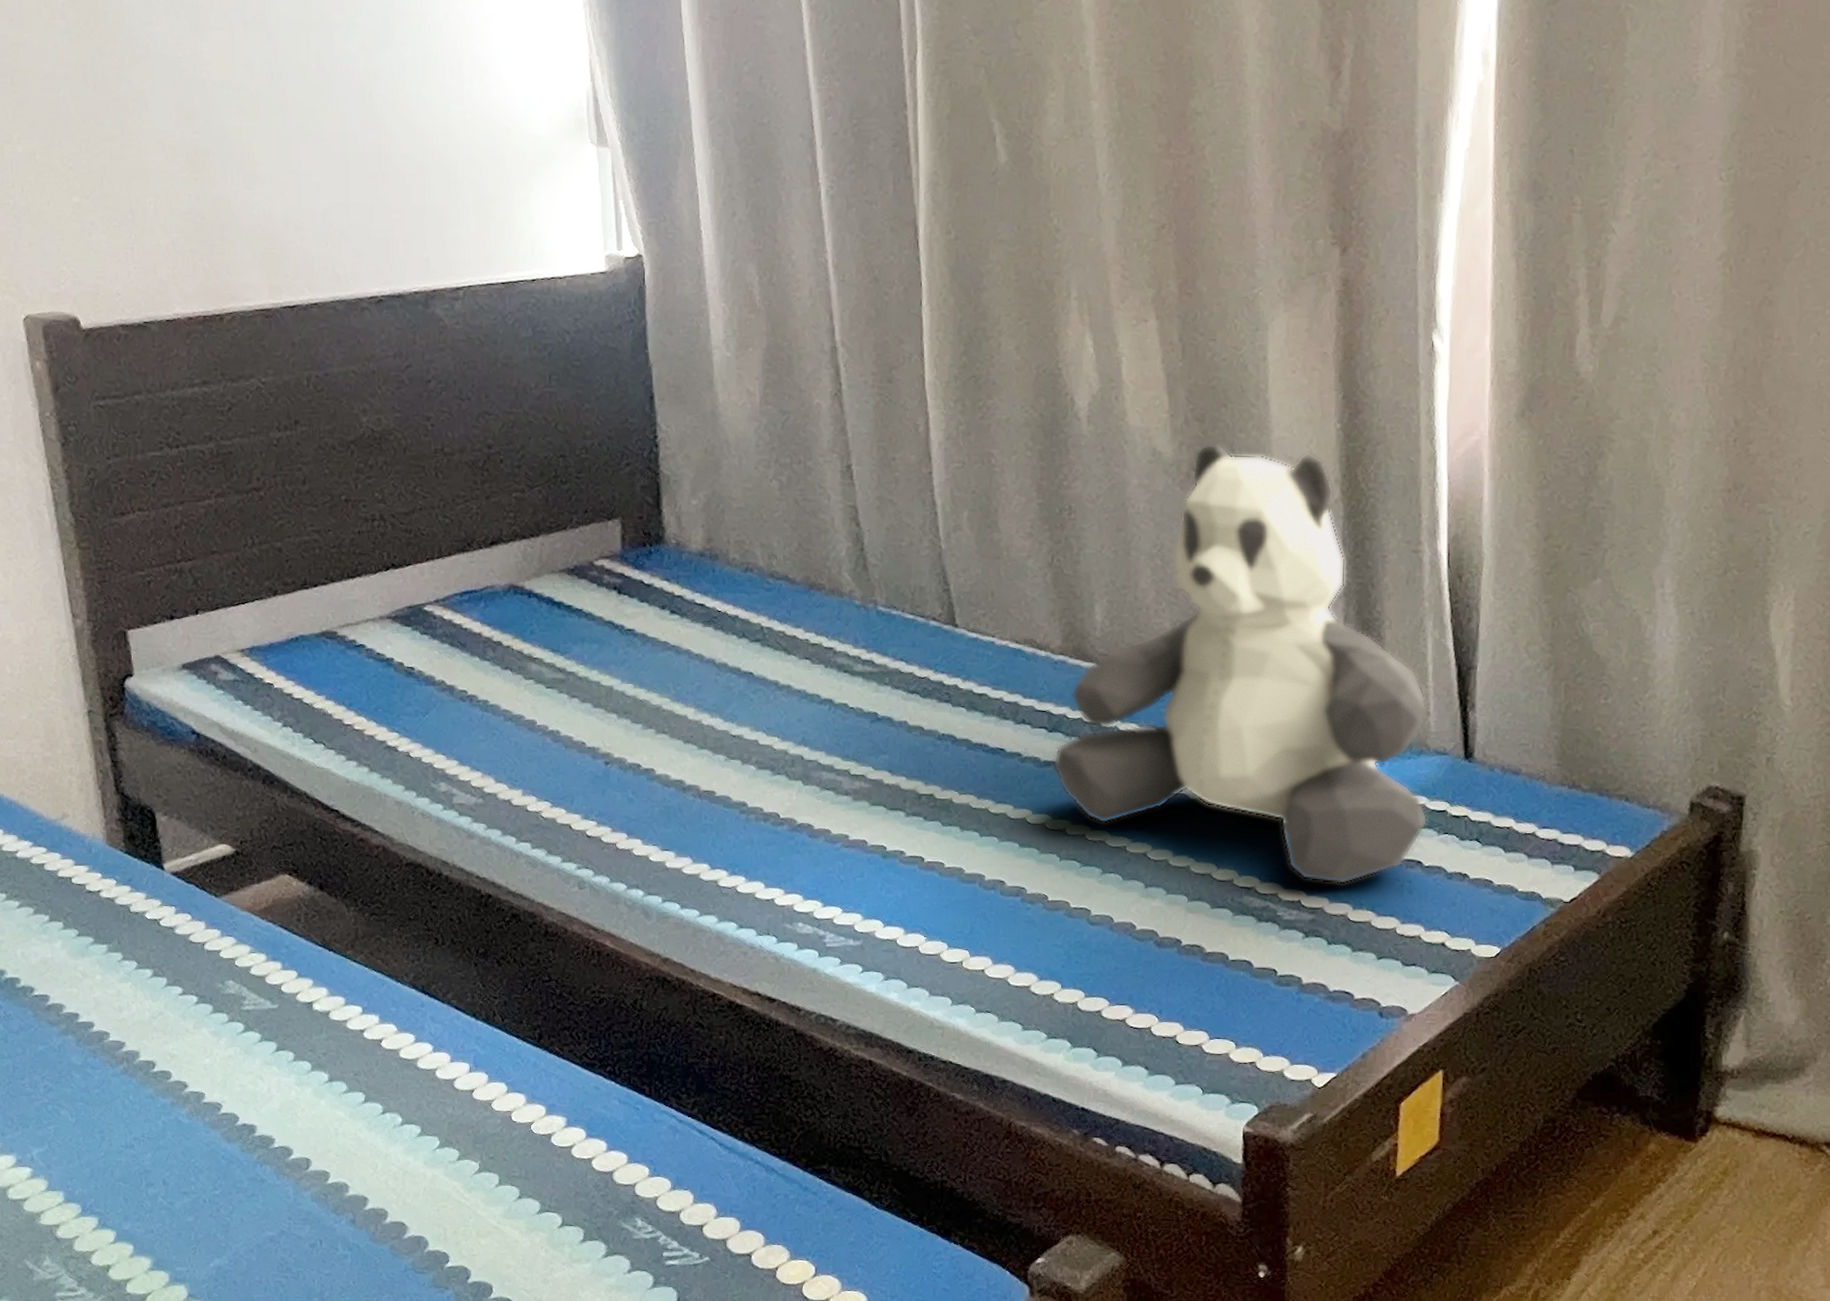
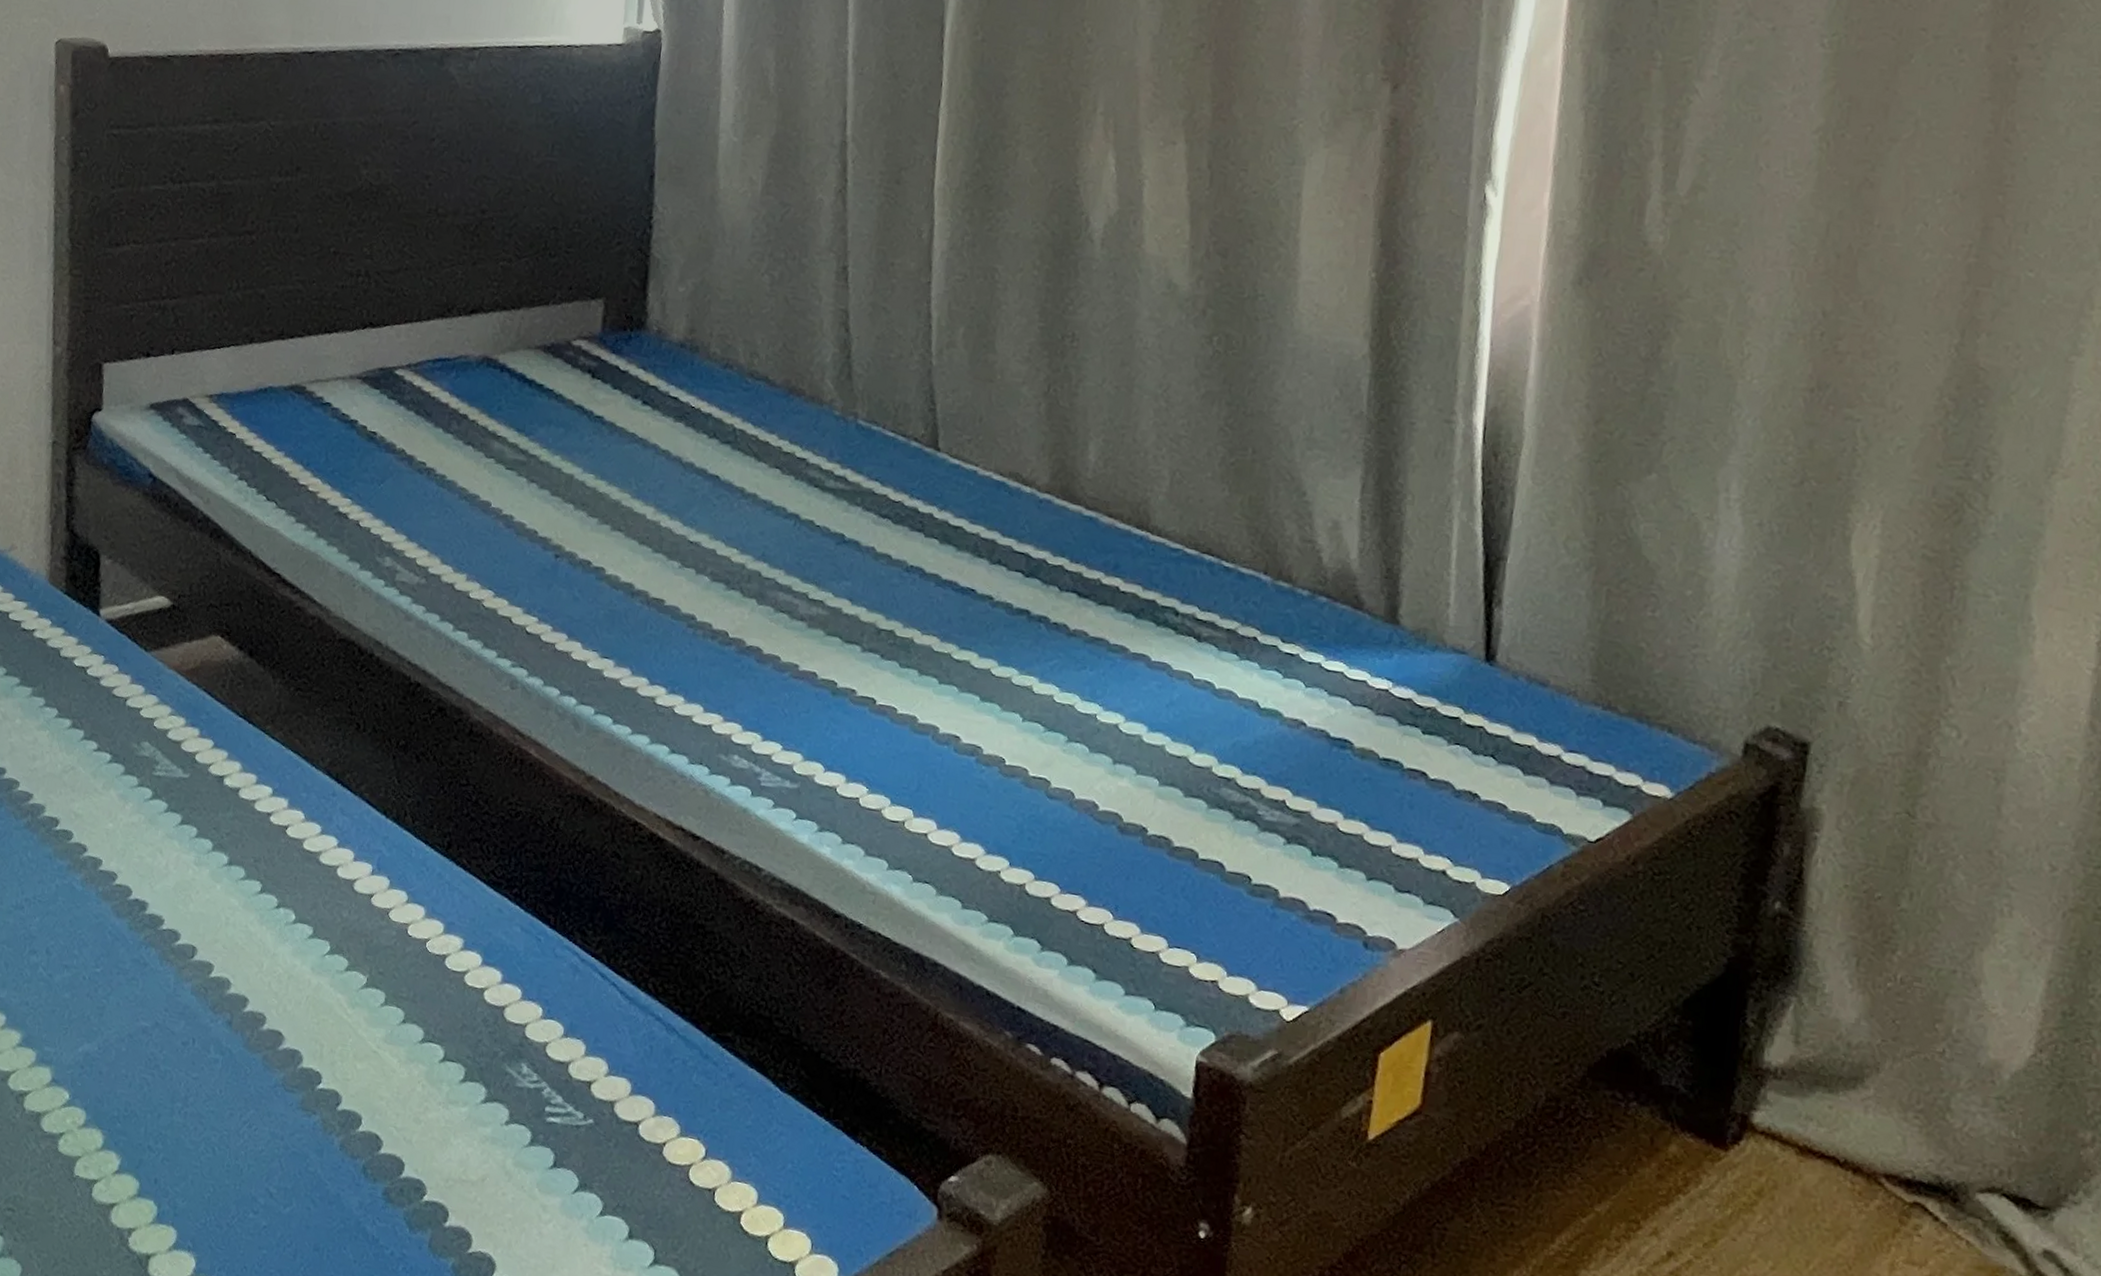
teddy bear: present [1052,443,1428,885] -> none [1025,280,1447,789]

